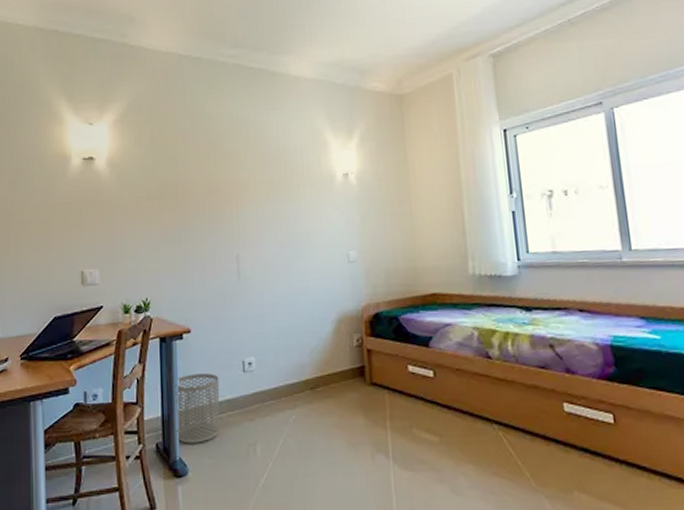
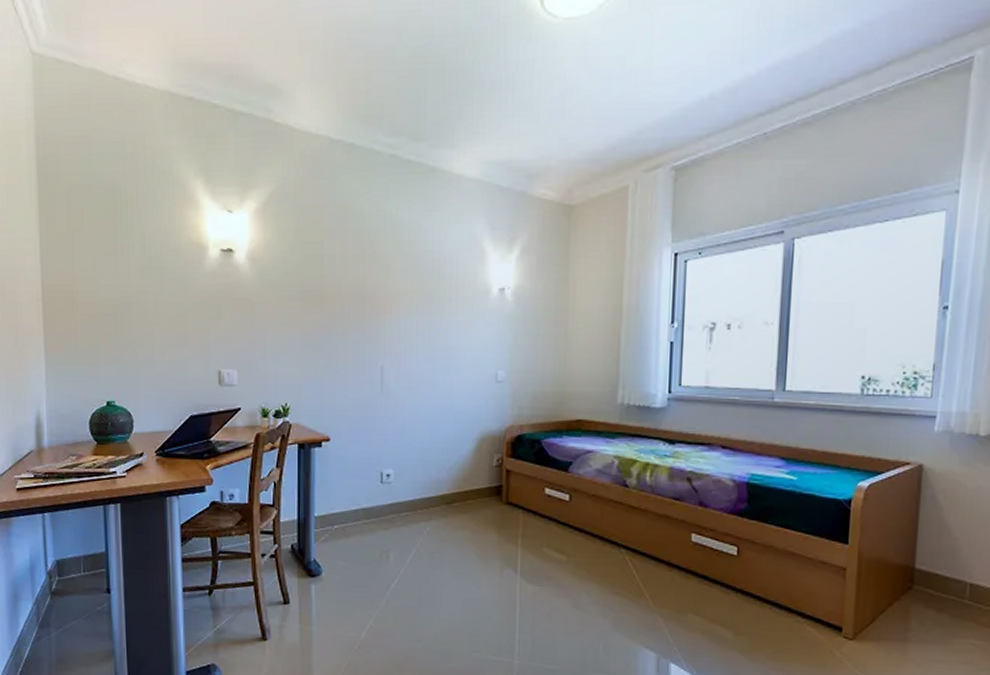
waste bin: present [175,373,220,444] -> none [311,481,356,547]

